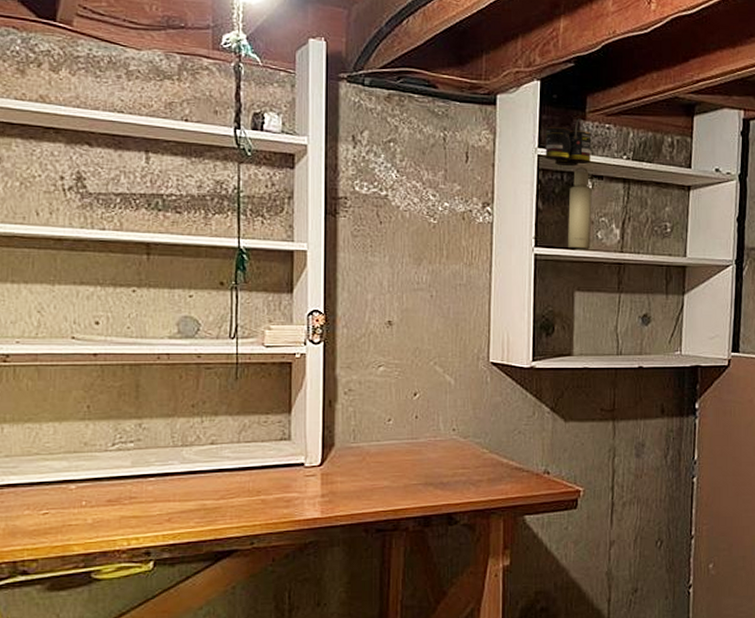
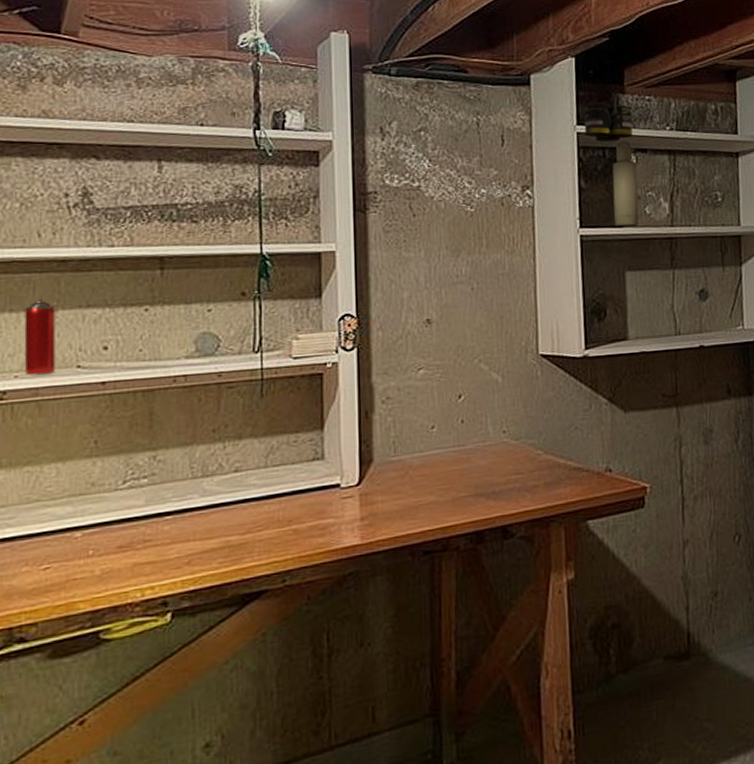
aerosol can: none [24,271,53,342] -> present [24,297,57,376]

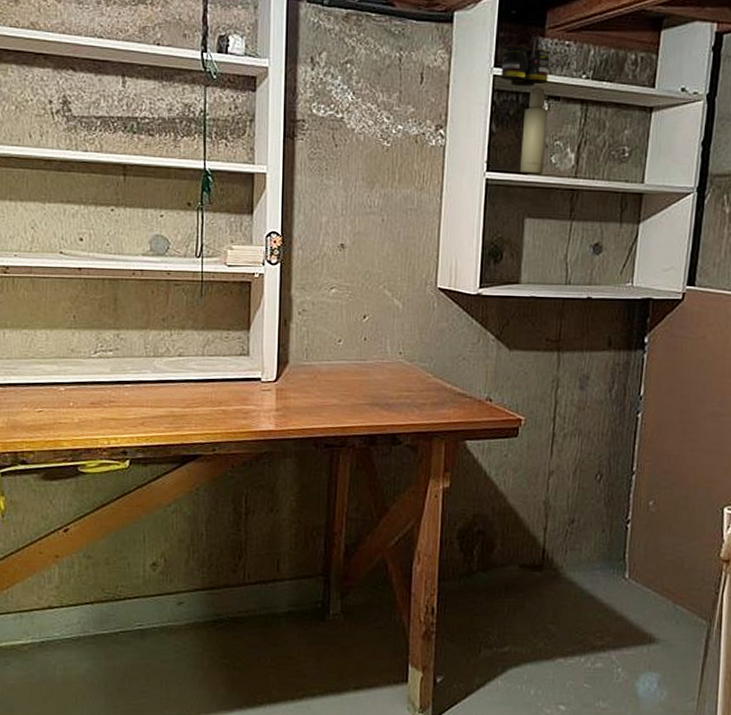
aerosol can: present [24,297,57,376] -> none [21,190,45,256]

